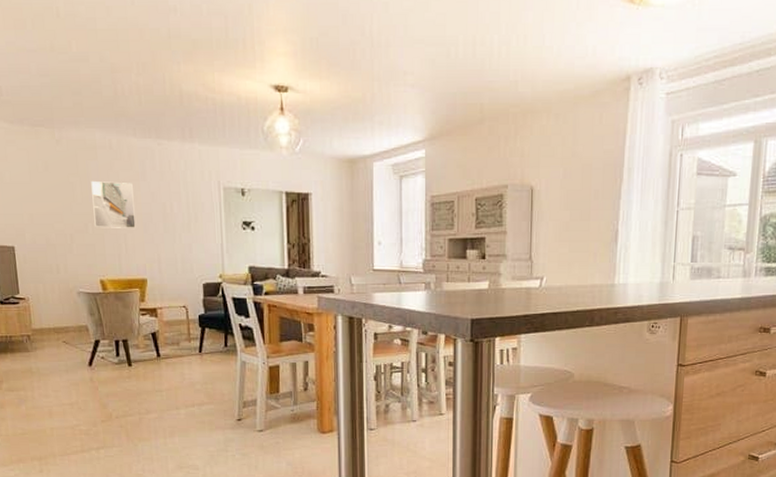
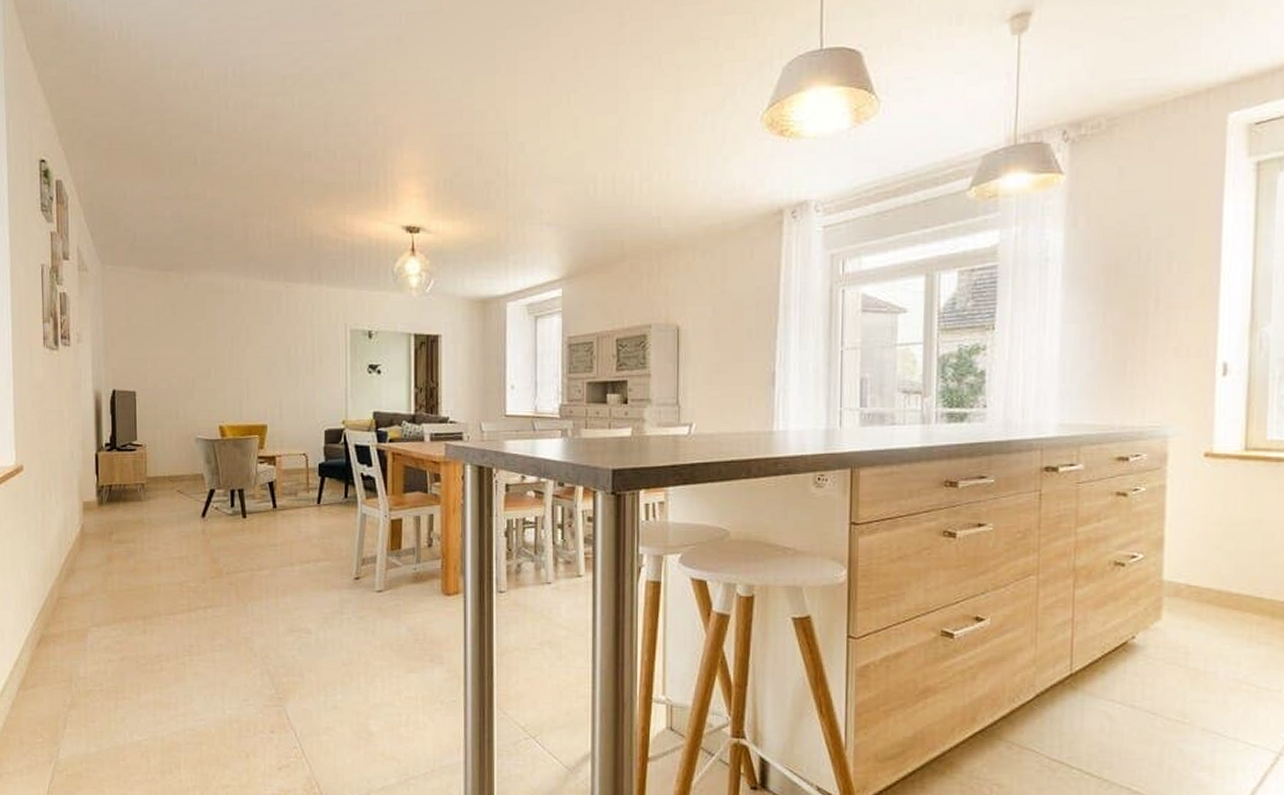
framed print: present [91,180,136,228] -> none [217,324,259,373]

